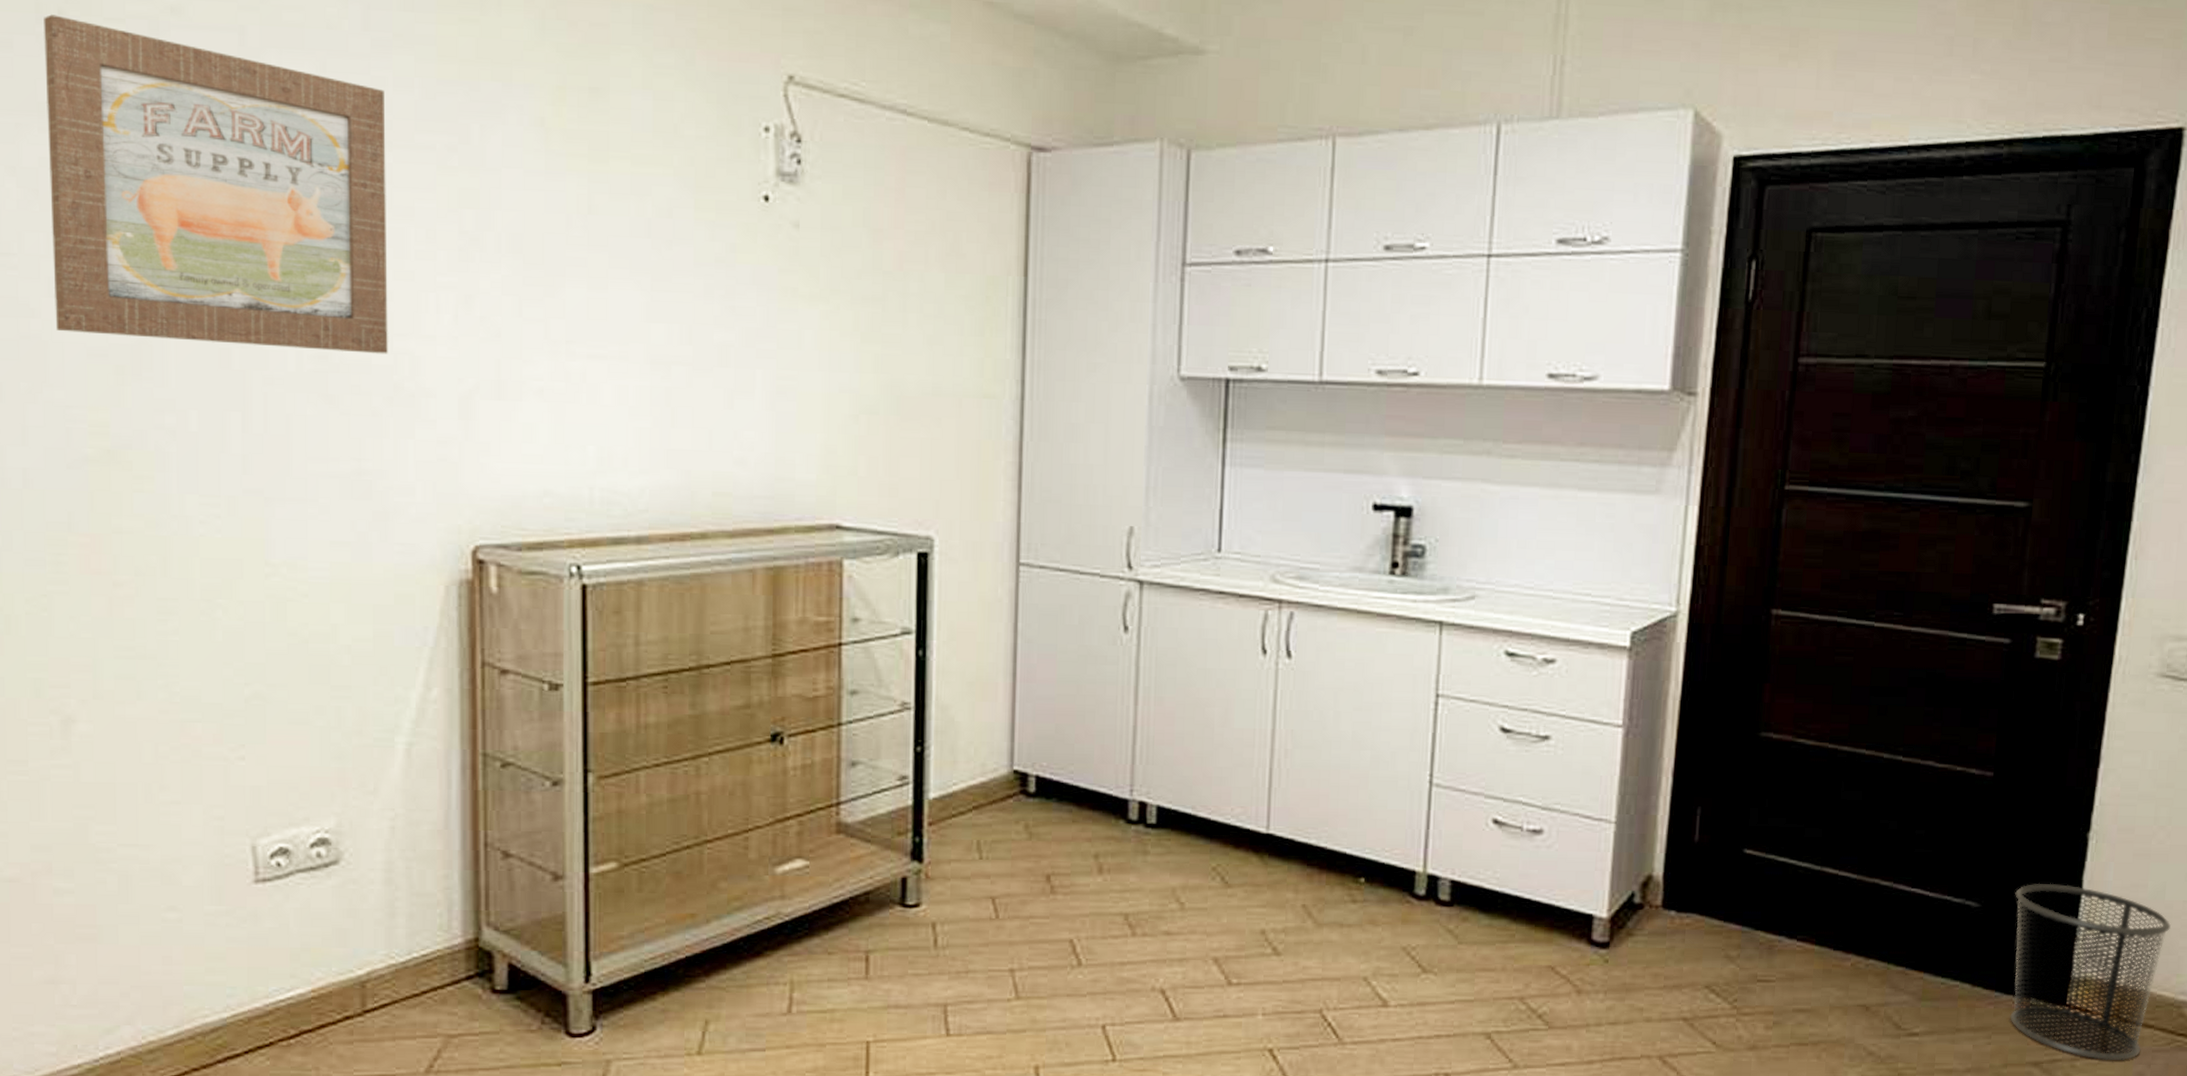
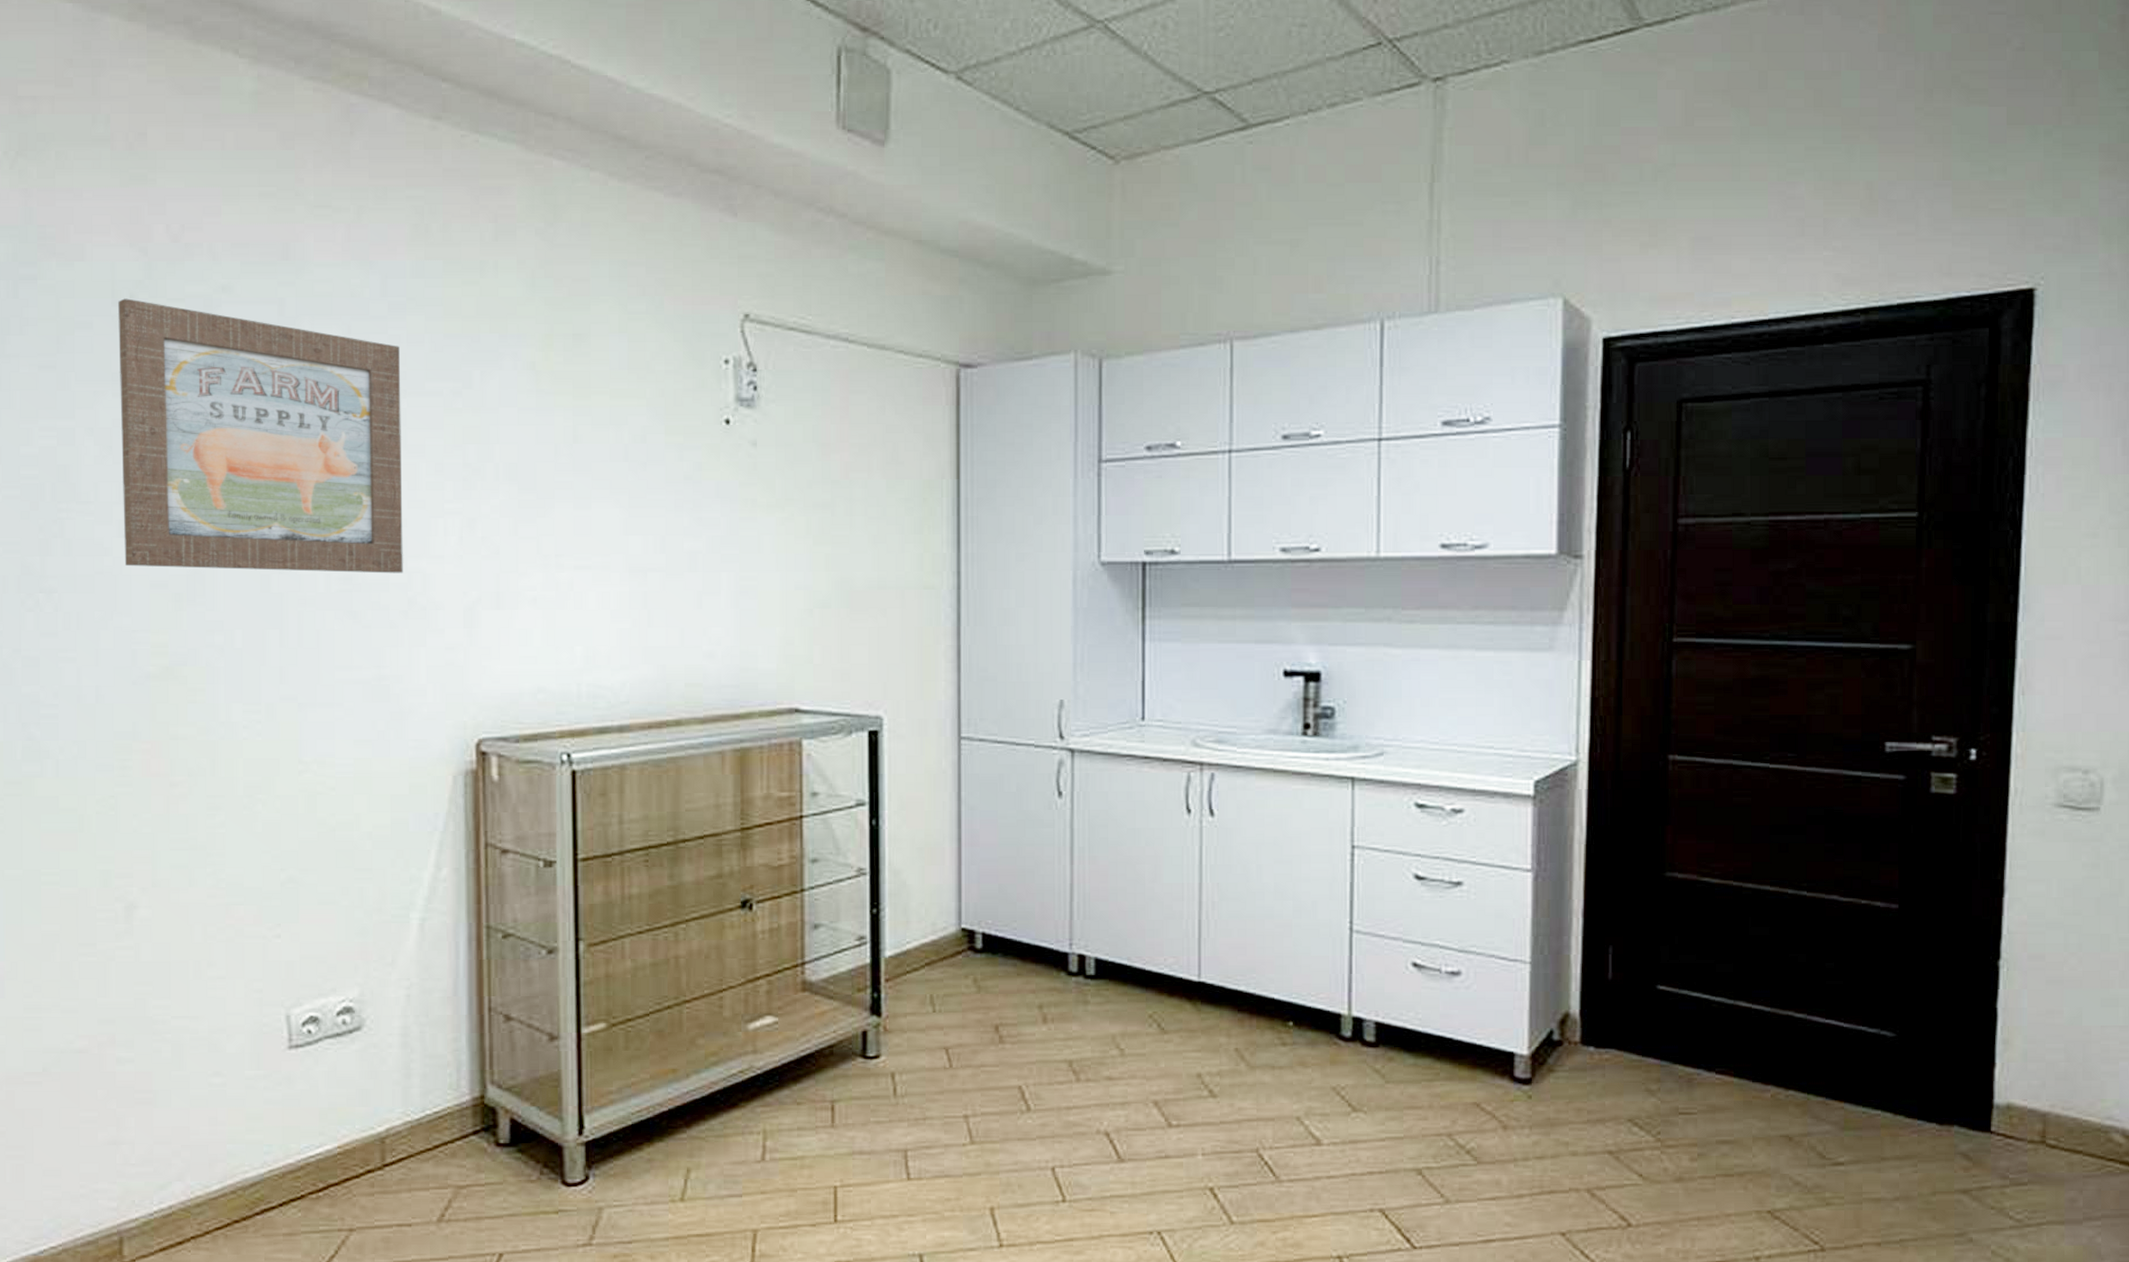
waste bin: present [2010,883,2171,1061] -> none [1930,1011,2090,1188]

